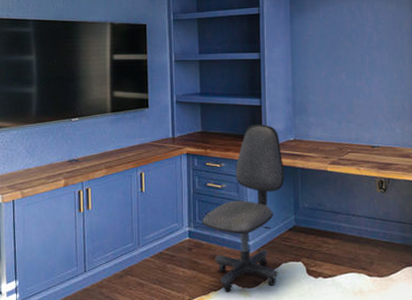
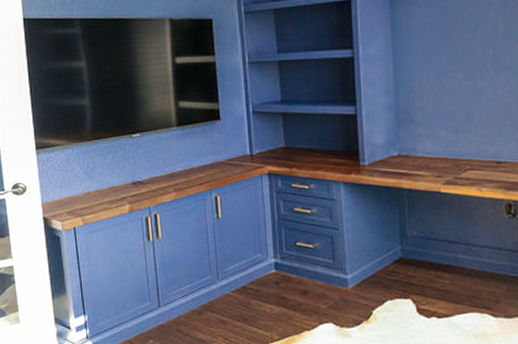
office chair: present [201,124,284,293] -> none [289,136,387,332]

